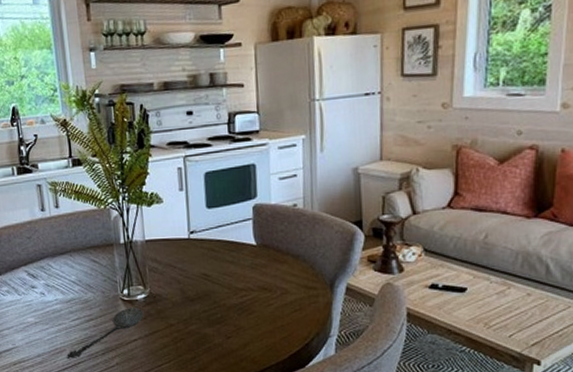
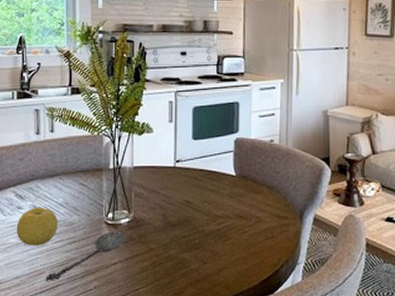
fruit: none [32,285,74,324] -> present [16,207,58,246]

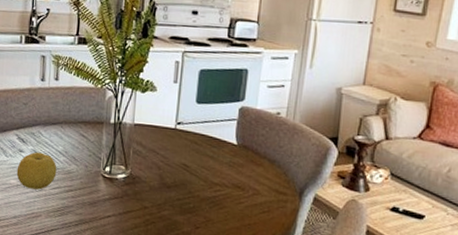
spoon: present [45,231,126,281] -> none [41,184,122,225]

